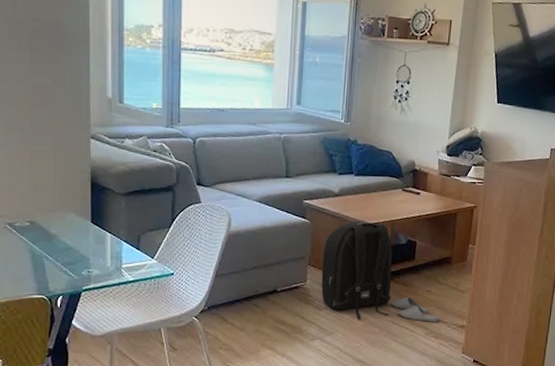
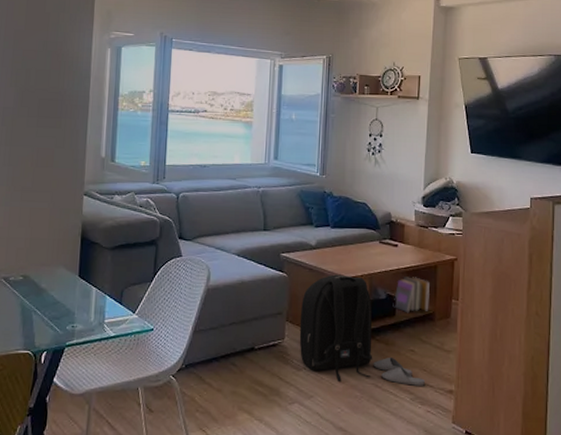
books: none [412,223,449,257] -> present [393,276,430,313]

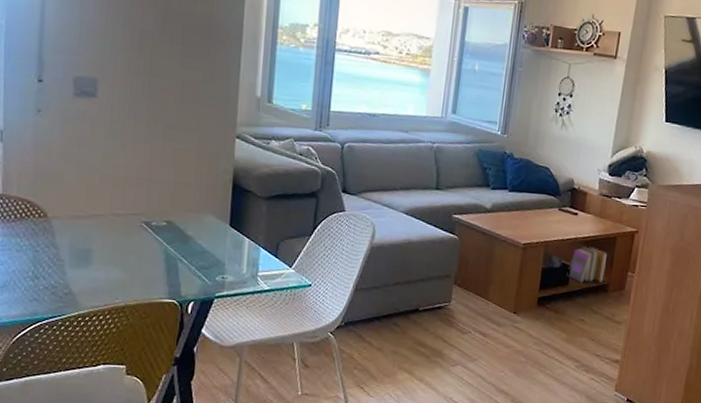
backpack: present [299,274,373,381] -> none [466,239,545,346]
slippers: present [373,356,426,387] -> none [541,325,593,356]

